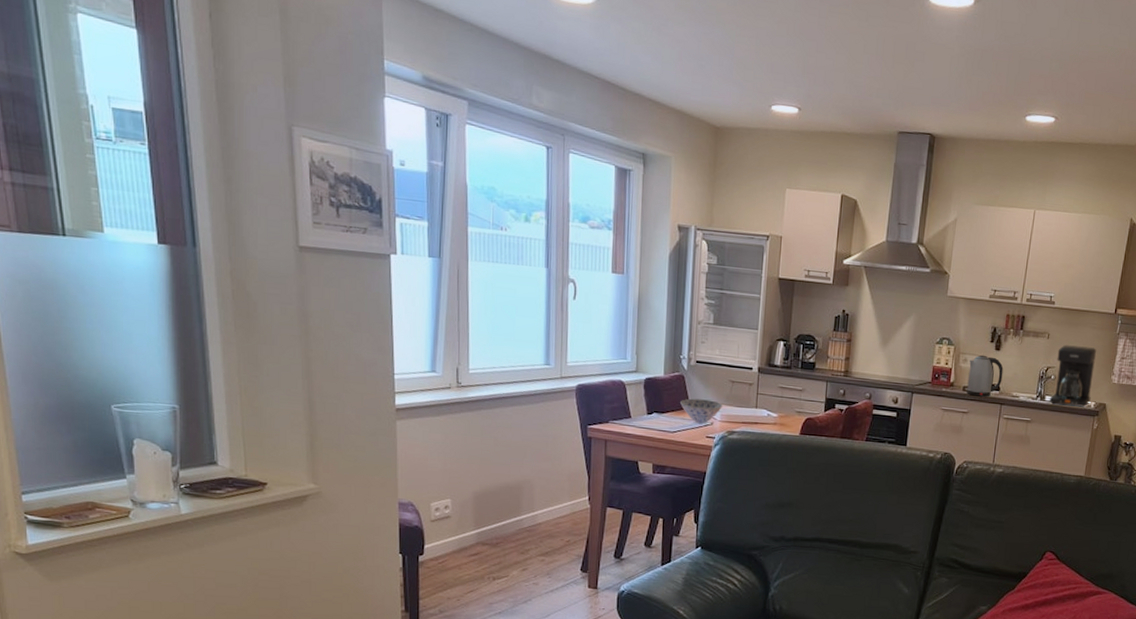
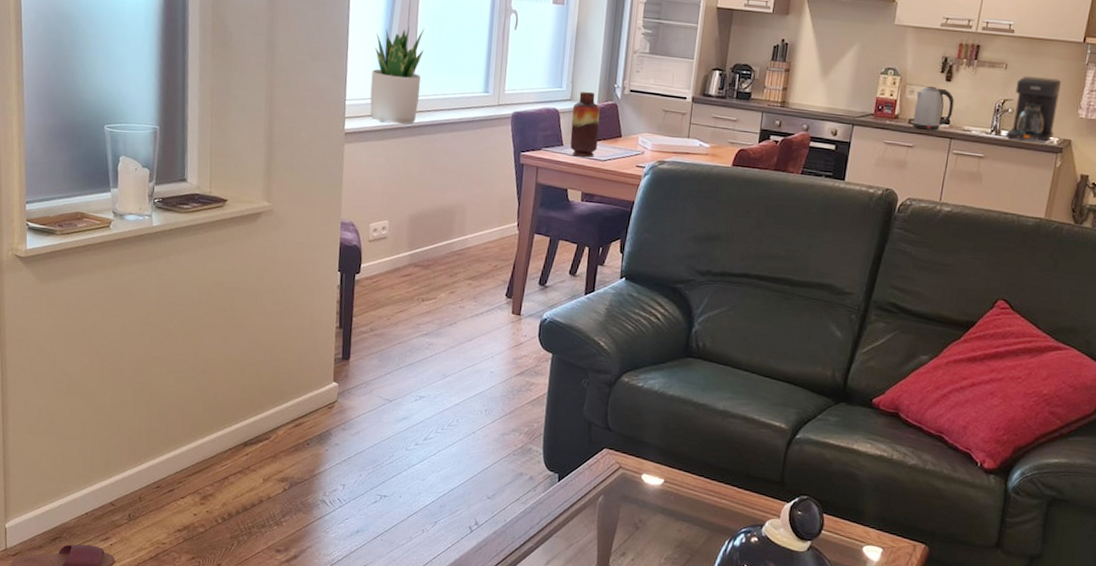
planter: none [421,295,477,399] -> present [370,26,425,125]
vase: none [638,362,667,429] -> present [570,91,600,157]
bowl: present [680,398,722,424] -> none [612,127,654,153]

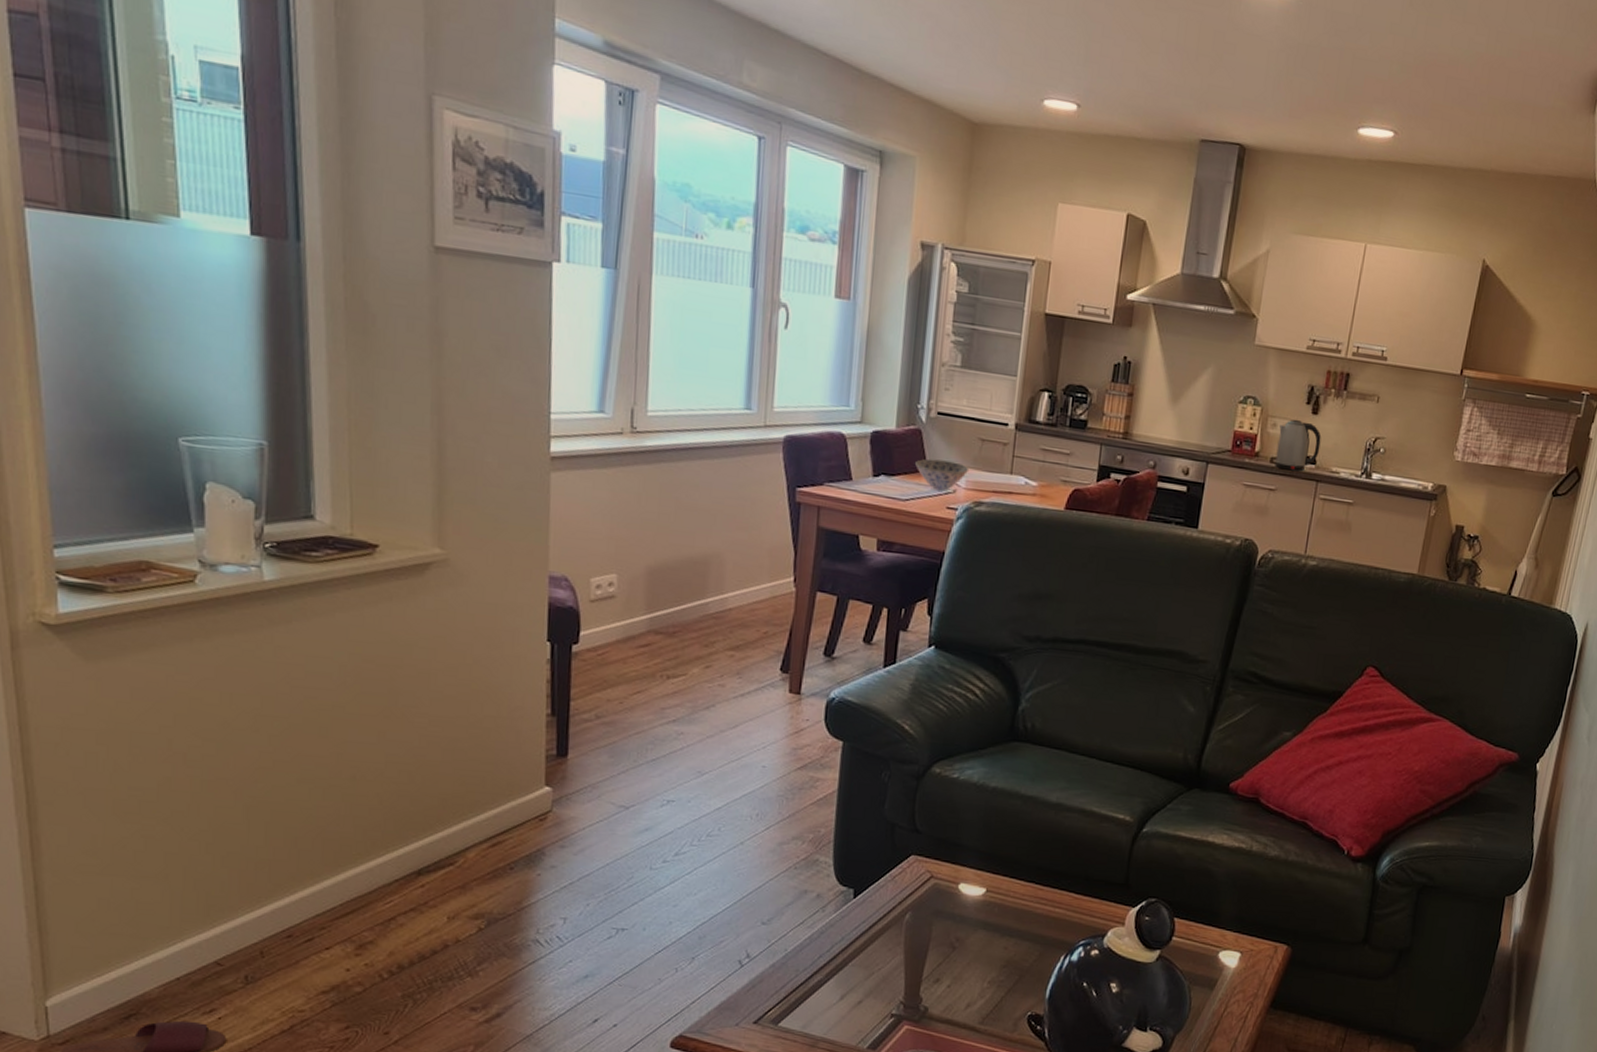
planter: present [370,26,425,125] -> none [585,317,661,448]
vase: present [570,91,600,157] -> none [861,412,899,496]
bowl: none [612,127,654,153] -> present [915,458,968,492]
coffee maker: present [1005,76,1061,143] -> none [1376,411,1436,489]

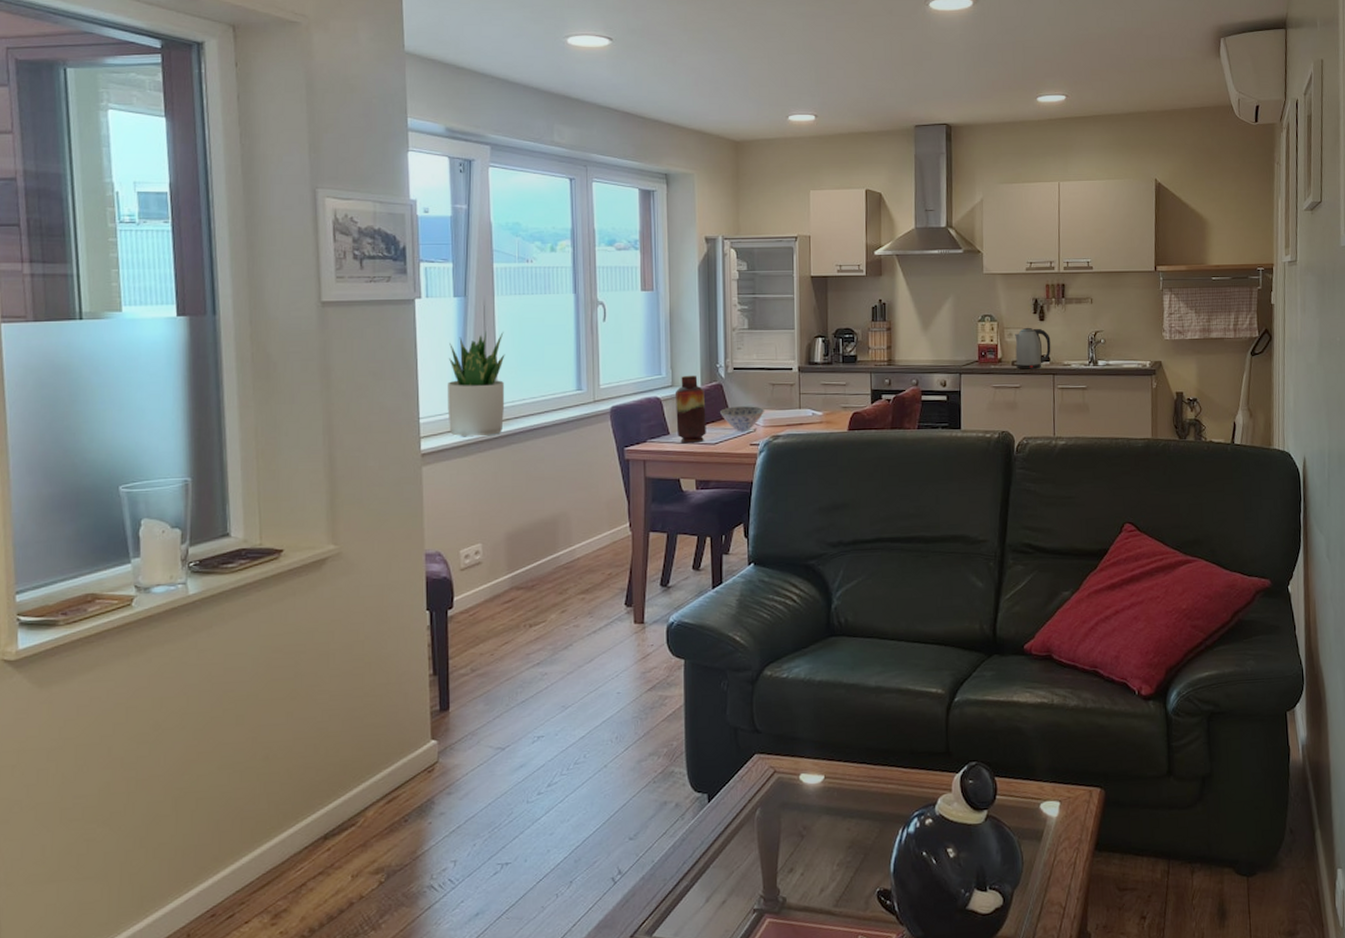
planter: none [585,317,661,448] -> present [447,331,505,437]
vase: none [861,412,899,496] -> present [676,375,706,444]

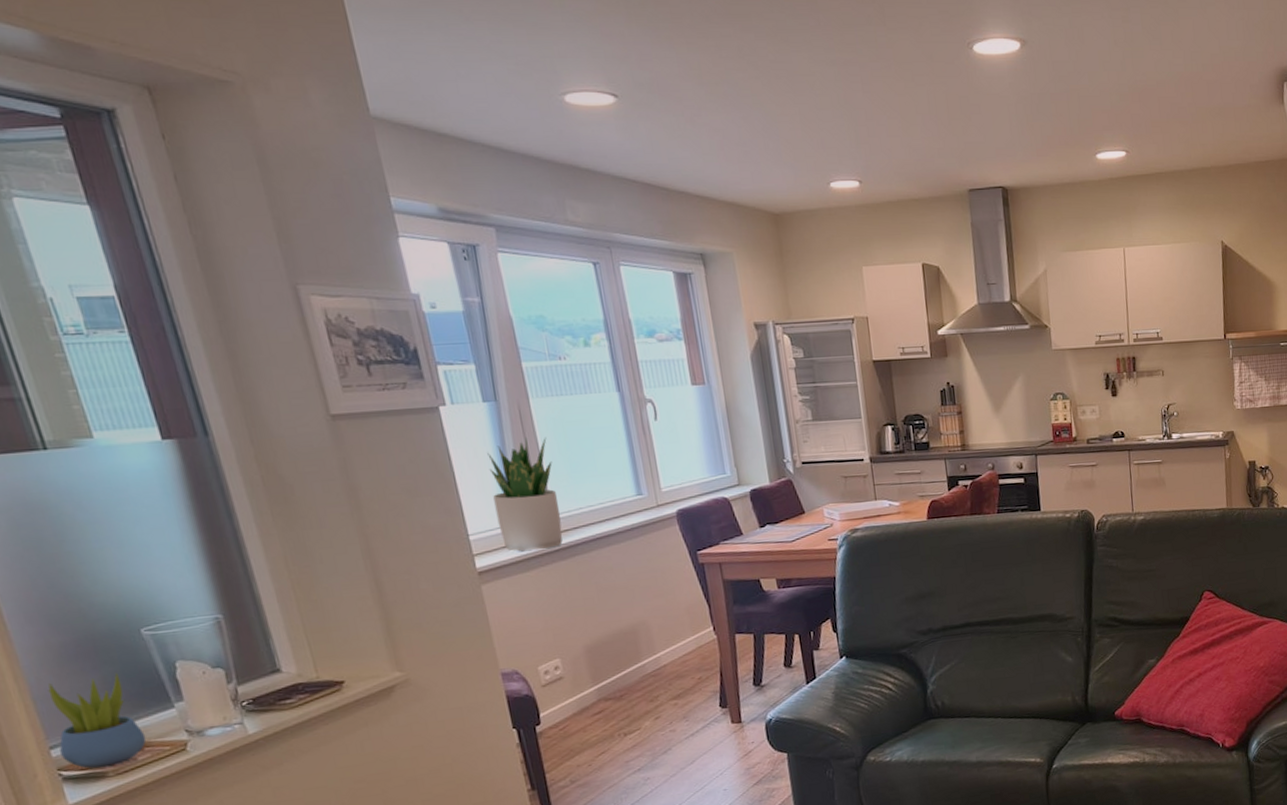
succulent plant: none [24,526,100,616] -> present [48,673,147,769]
vase: present [676,375,706,444] -> none [743,472,782,543]
bowl: present [720,406,764,432] -> none [793,500,839,528]
kettle: present [1015,327,1051,369] -> none [1088,403,1125,447]

